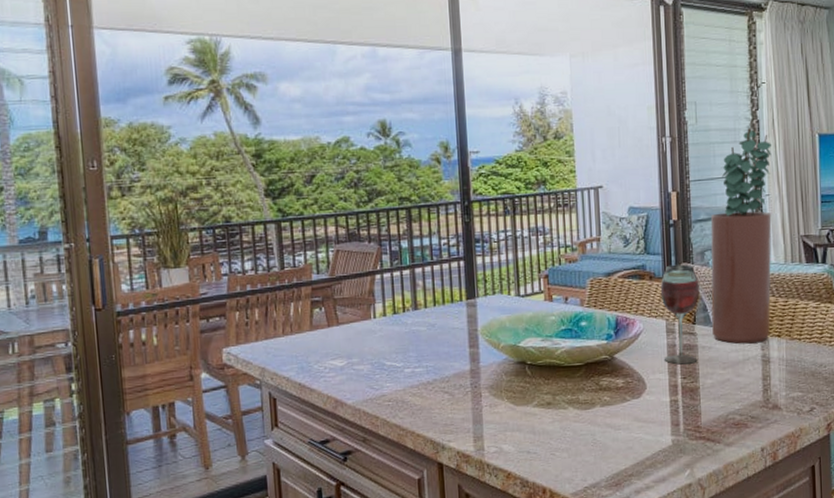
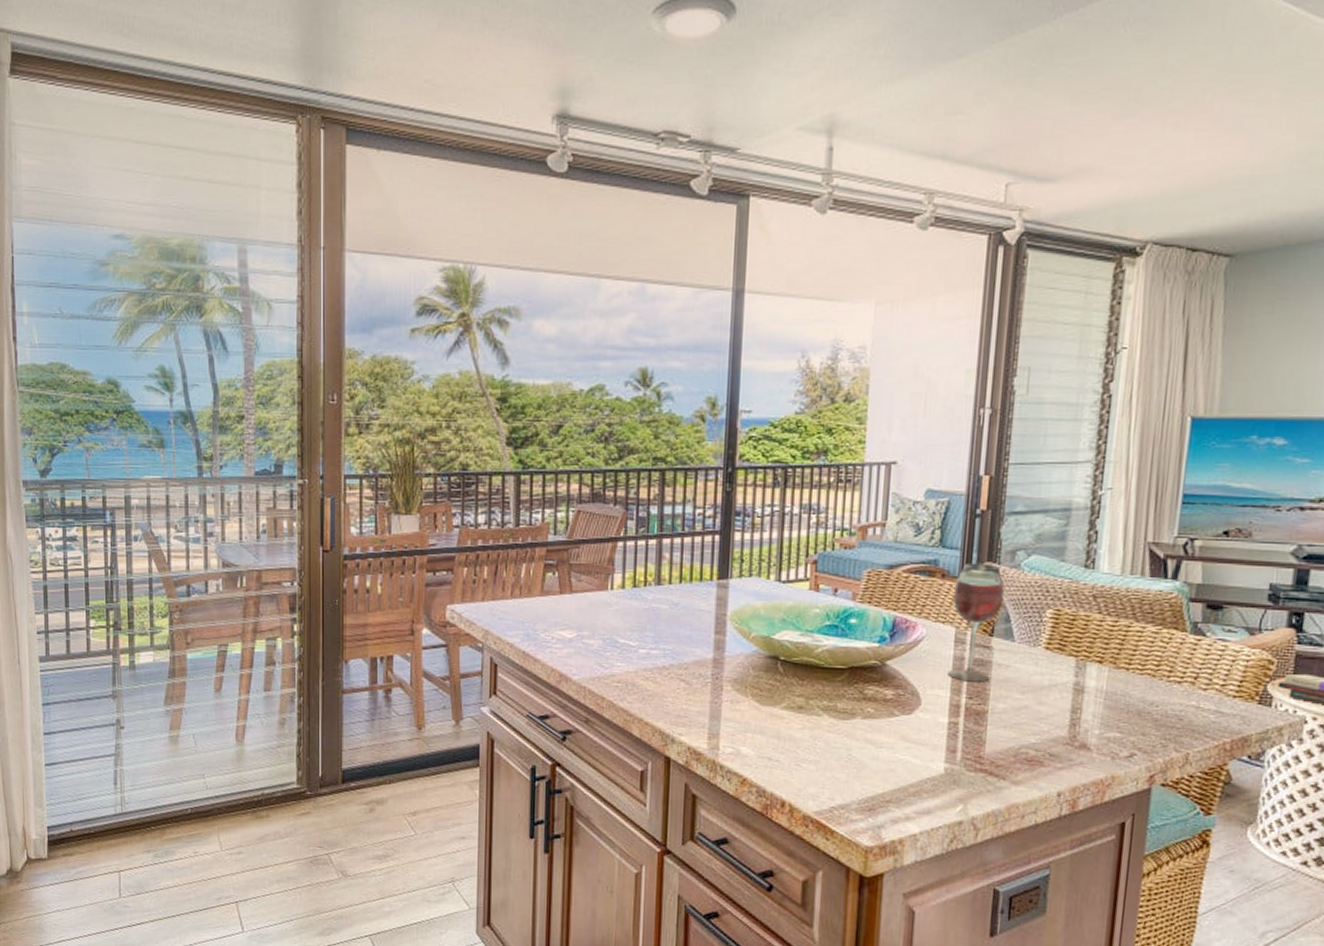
vase: present [710,120,772,344] -> none [1012,394,1124,668]

